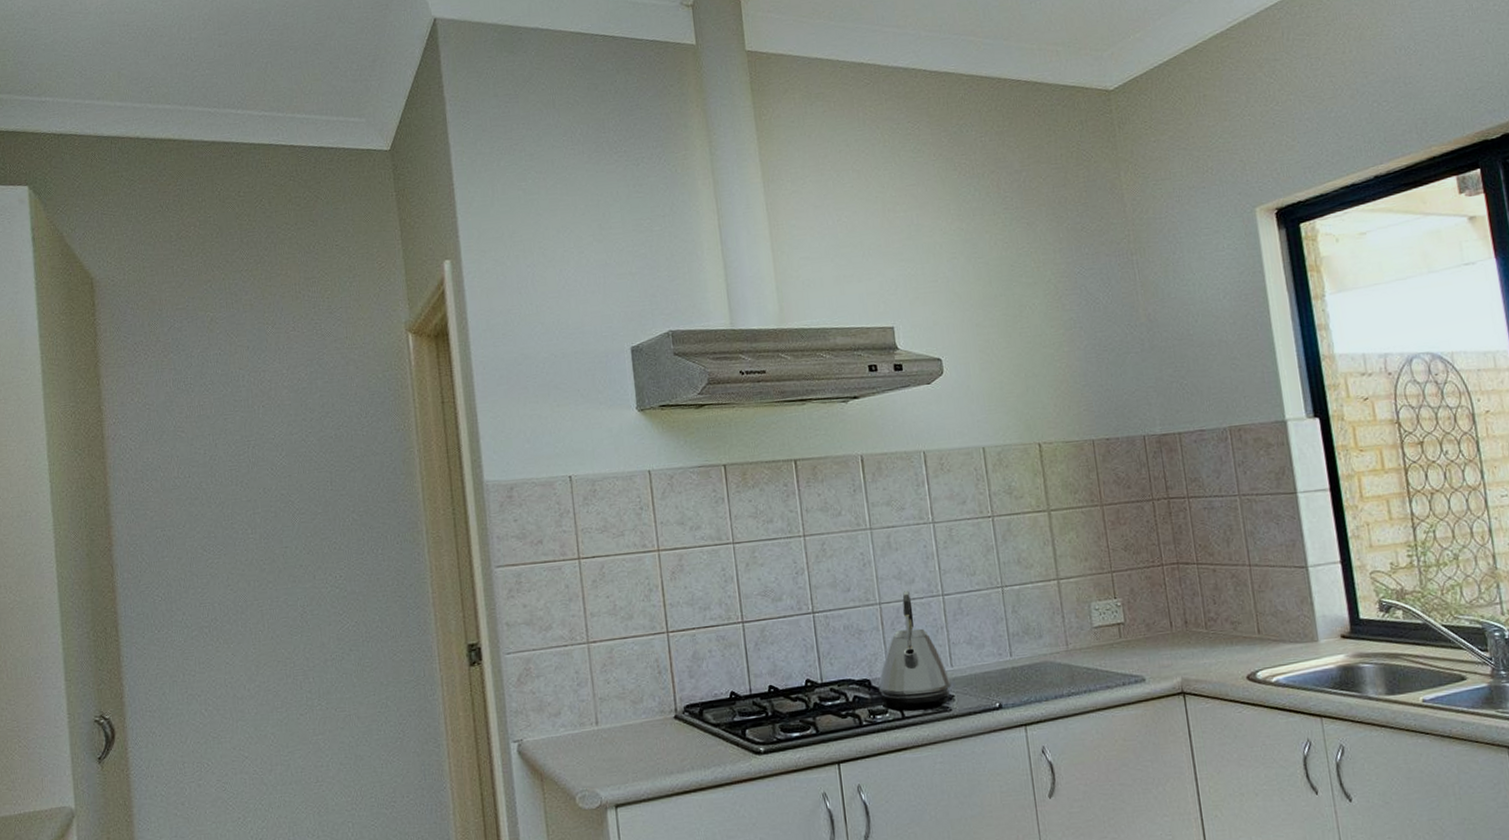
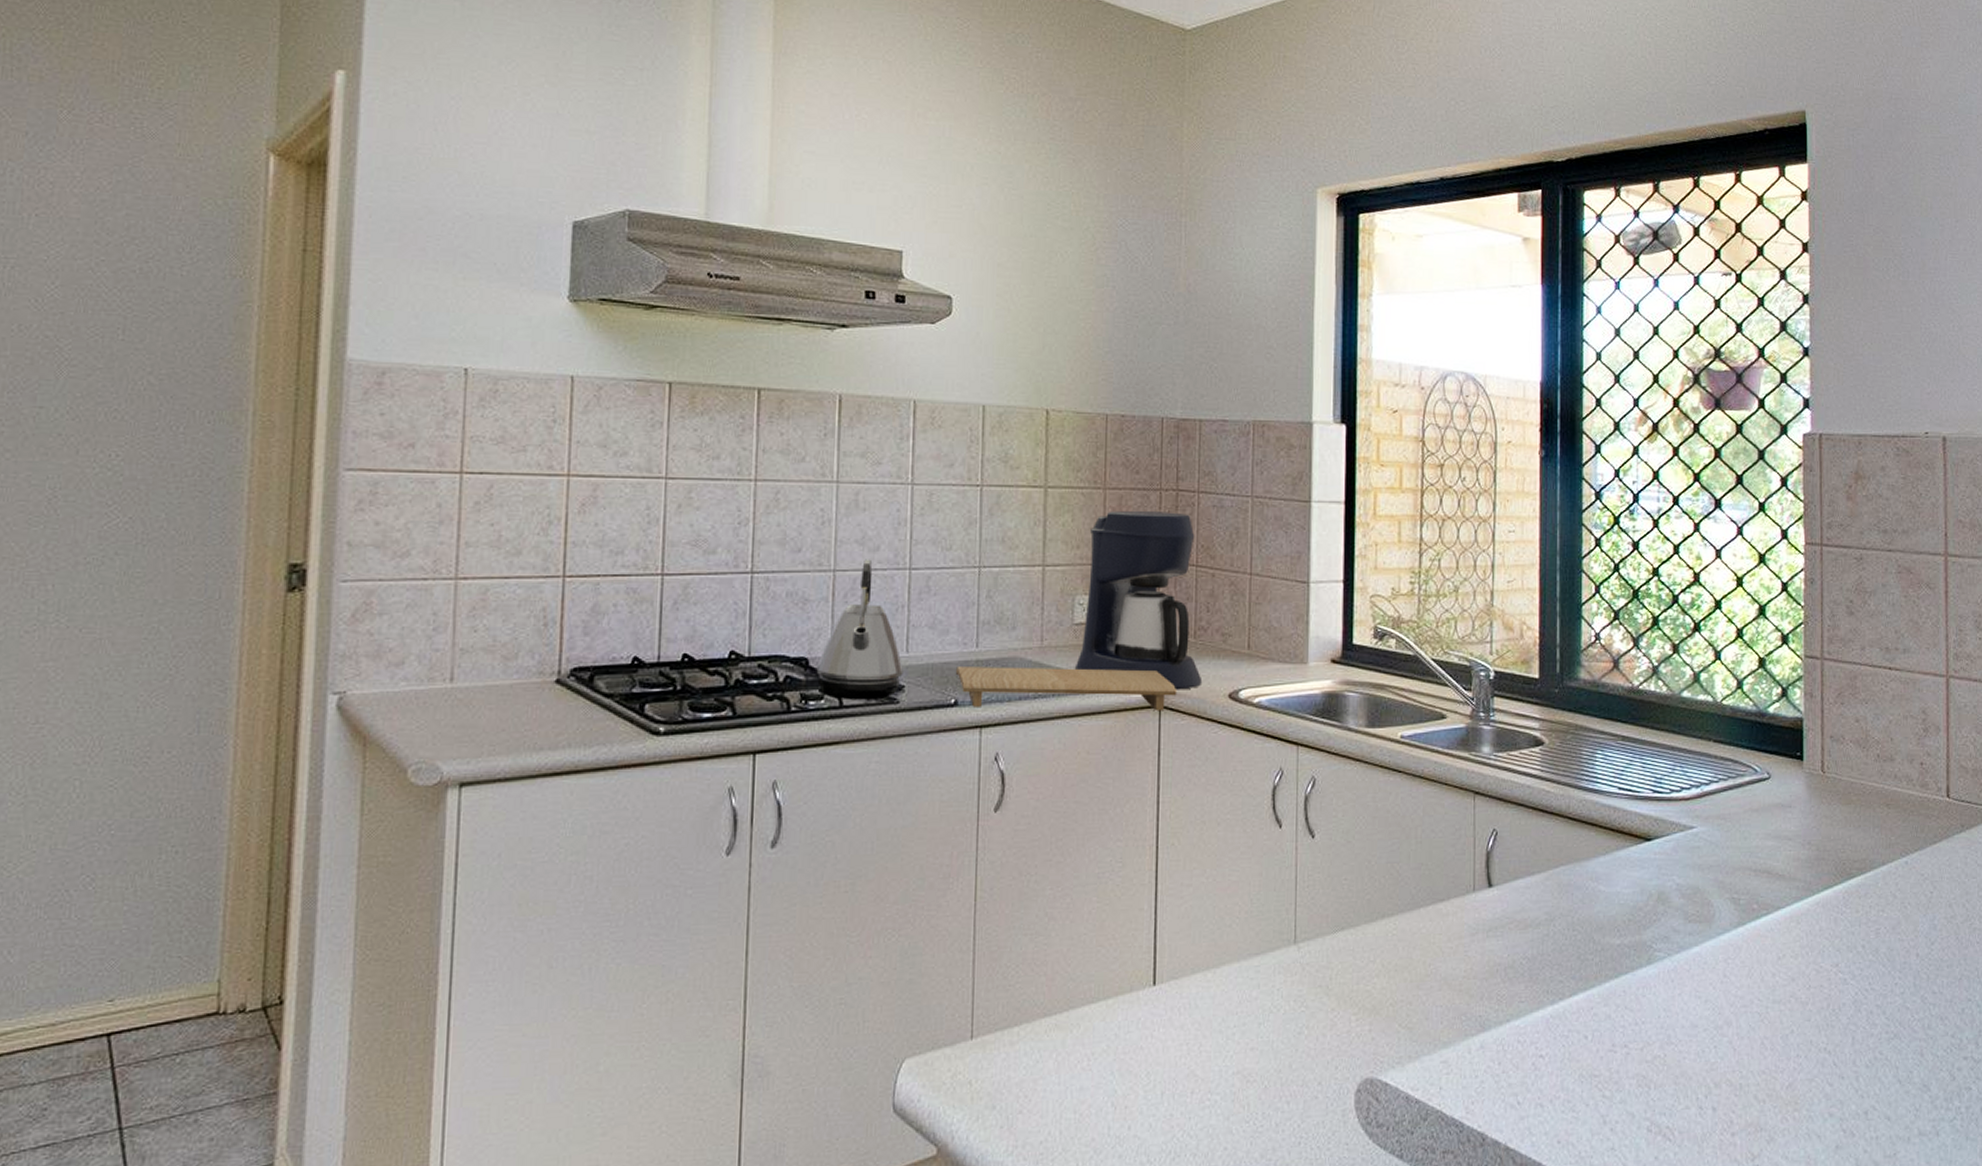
cutting board: none [996,661,1198,709] -> present [956,667,1177,712]
coffee maker: none [1095,518,1220,677] -> present [1074,510,1203,690]

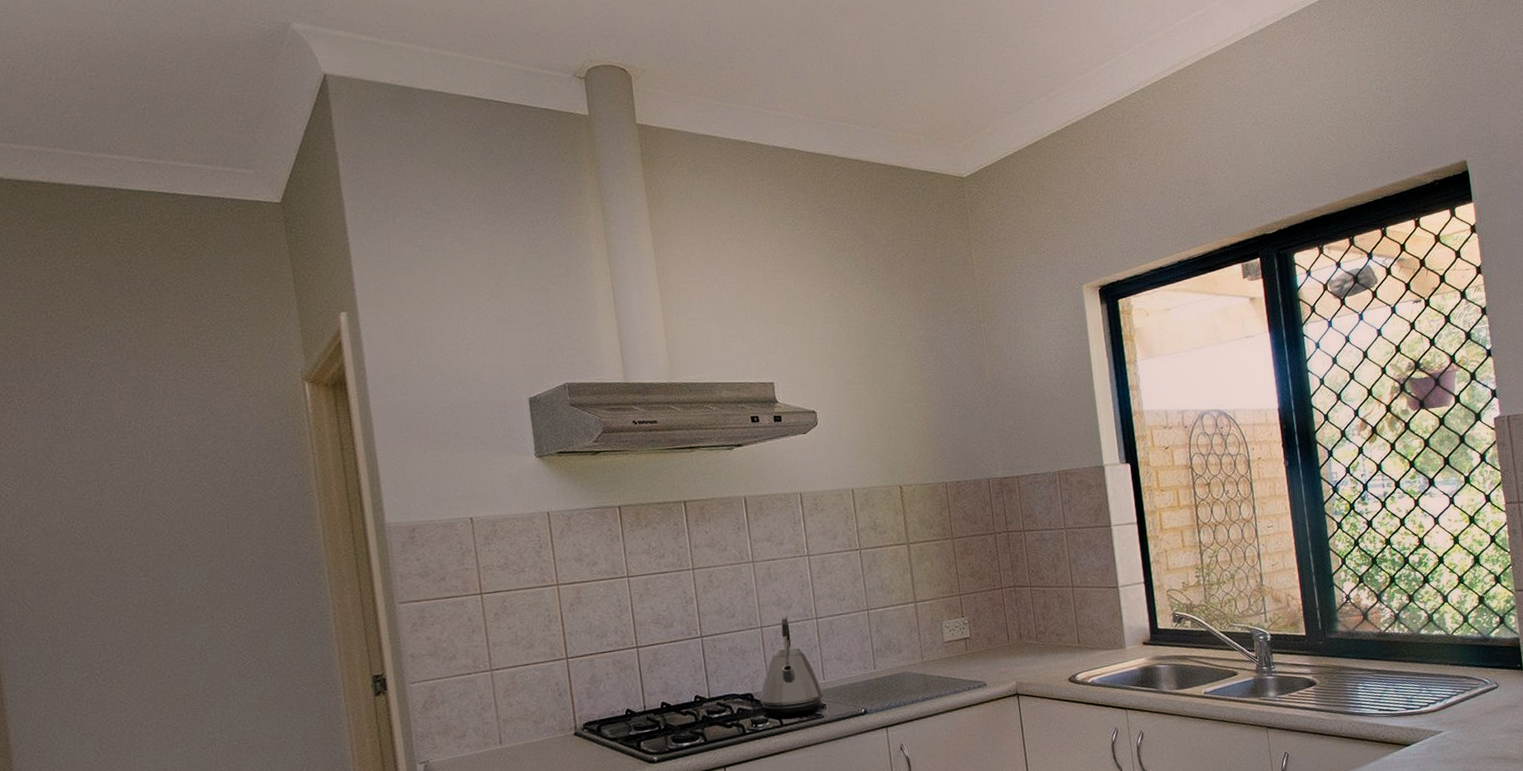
cutting board: present [956,667,1177,712] -> none [862,668,1030,713]
coffee maker: present [1074,510,1203,690] -> none [946,548,1047,681]

